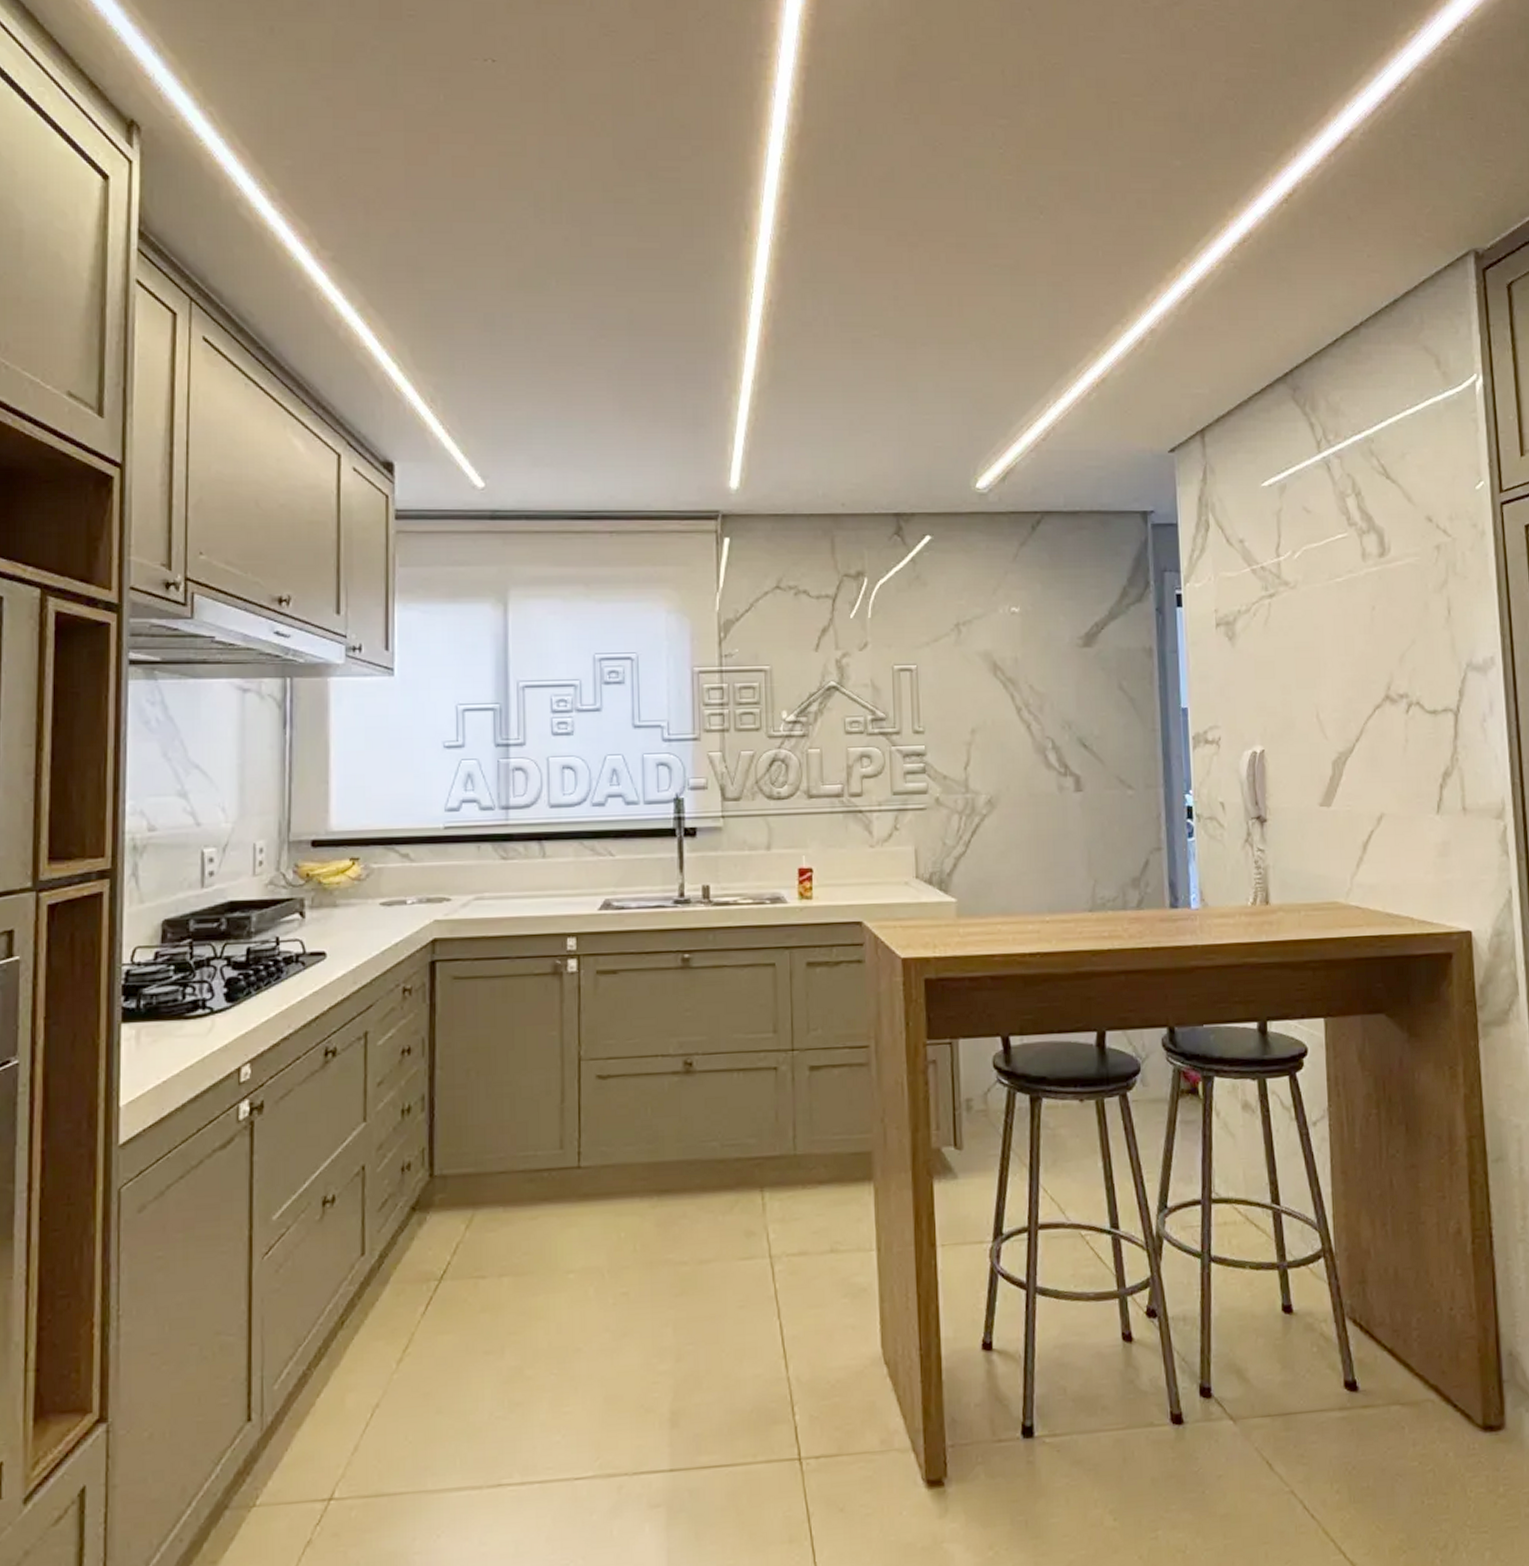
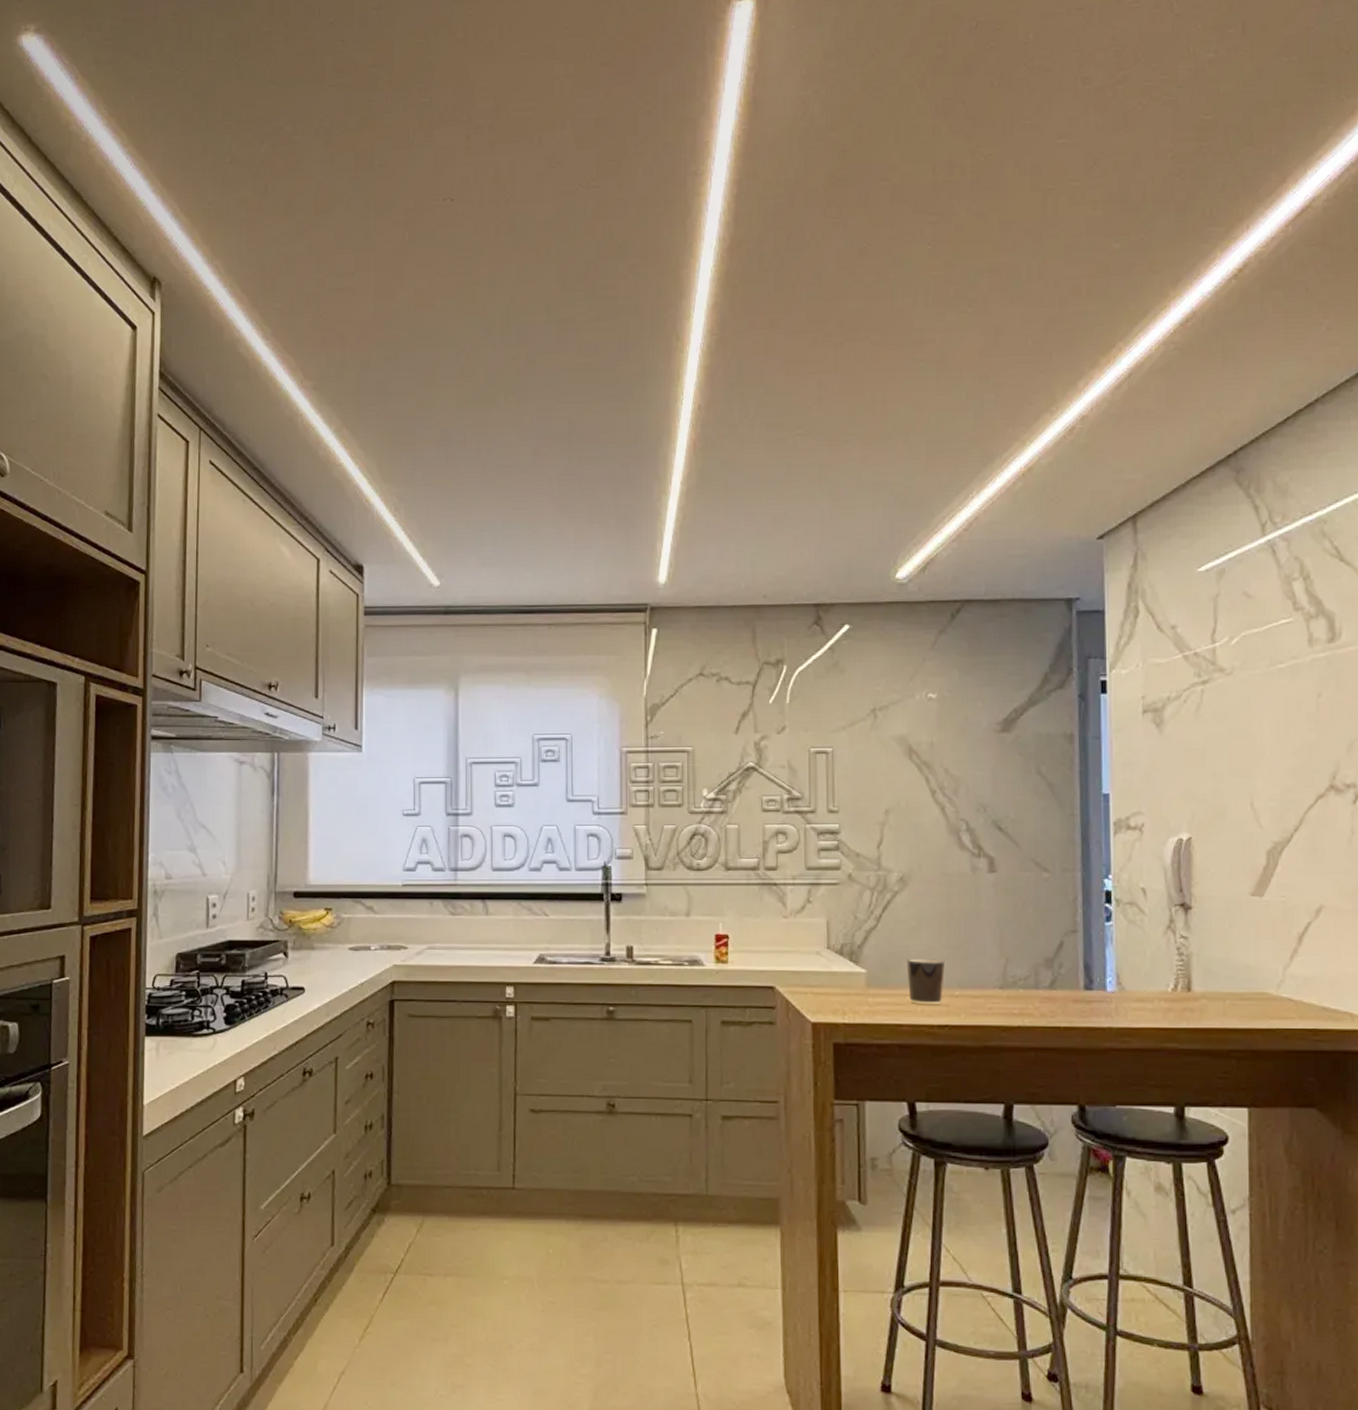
mug: none [996,884,1035,934] -> present [906,959,944,1006]

